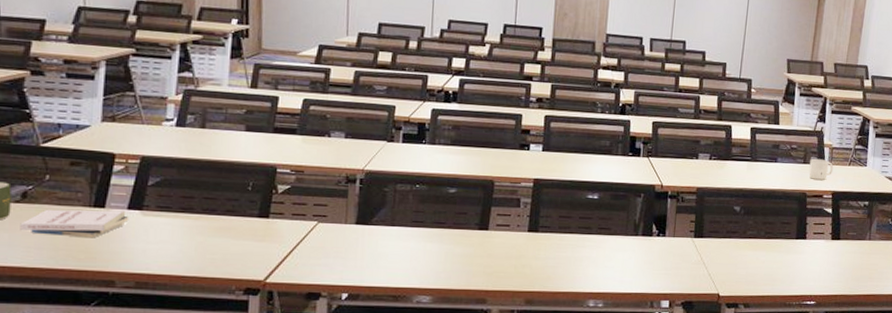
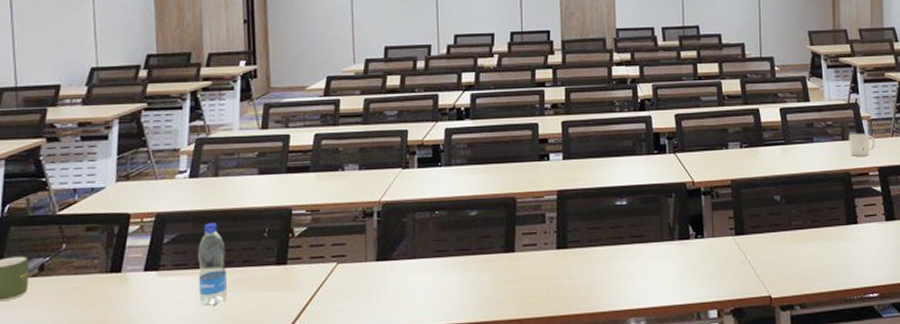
books: present [20,209,129,238] -> none [37,274,146,308]
bottle: none [181,171,210,248] -> present [198,223,228,306]

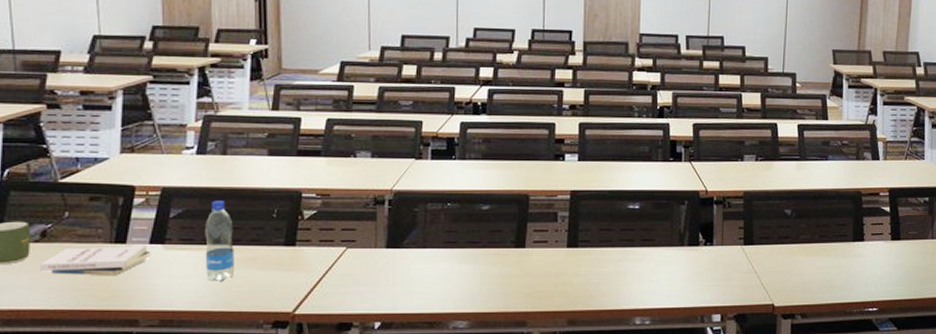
books: none [37,274,146,308] -> present [40,246,151,276]
mug: present [849,133,876,156] -> none [862,154,889,176]

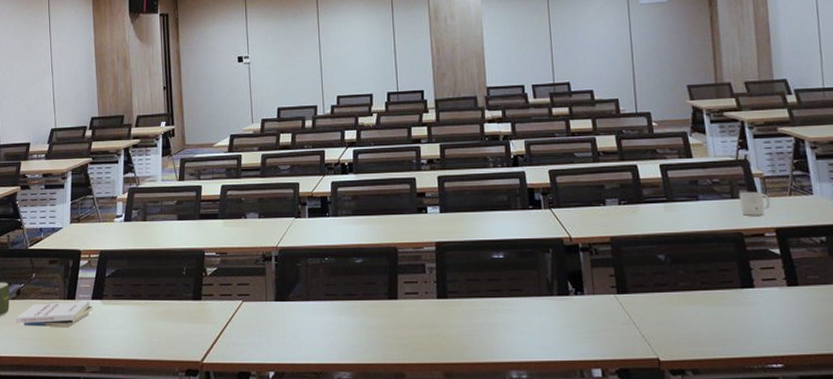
bottle: present [205,201,235,281] -> none [132,261,155,332]
mug: none [862,154,889,176] -> present [739,191,771,216]

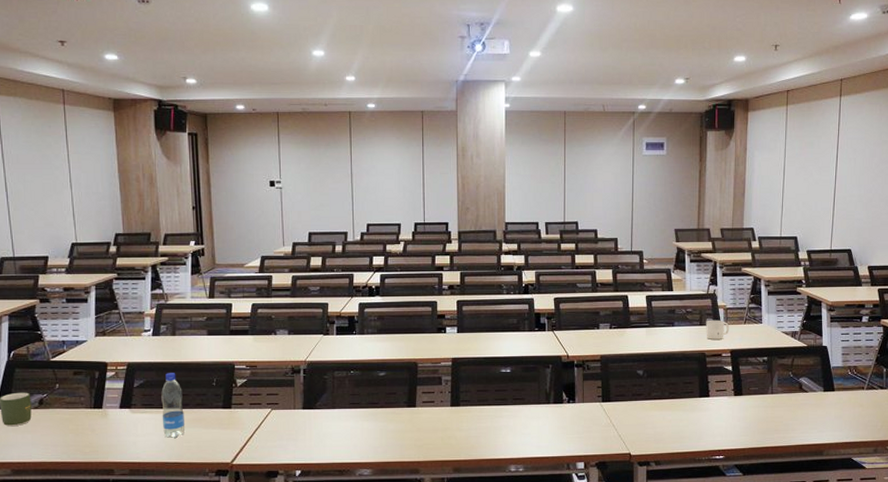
books: present [16,301,93,328] -> none [39,410,121,435]
bottle: none [132,261,155,332] -> present [161,373,186,438]

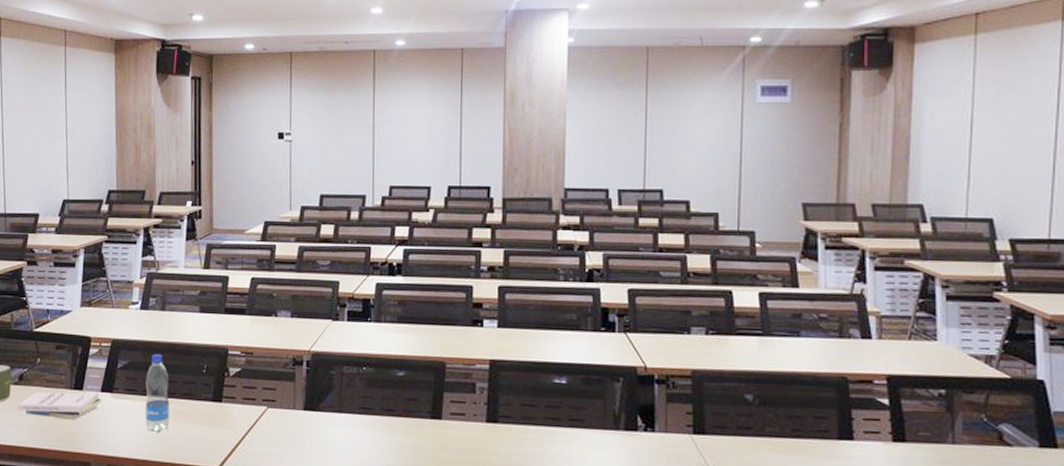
books: none [39,410,121,435] -> present [17,391,102,420]
mug: present [706,320,730,340] -> none [848,331,886,360]

